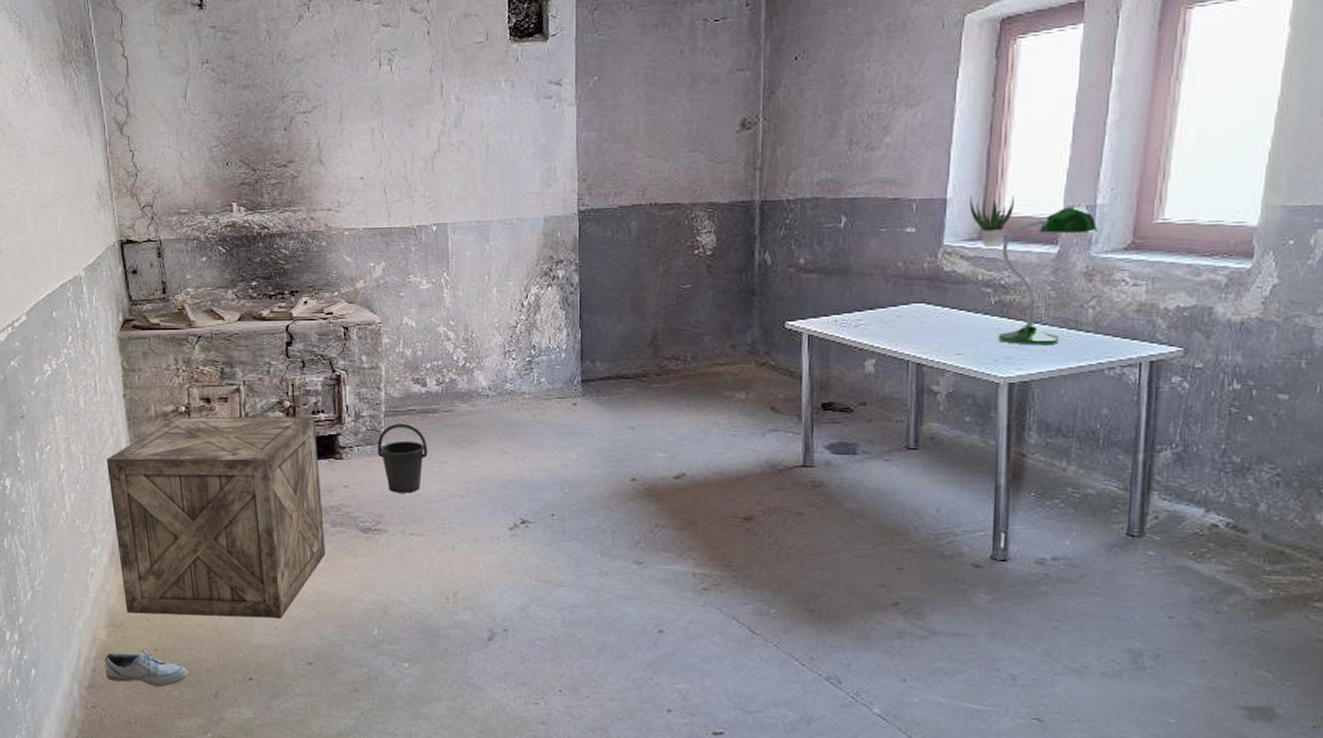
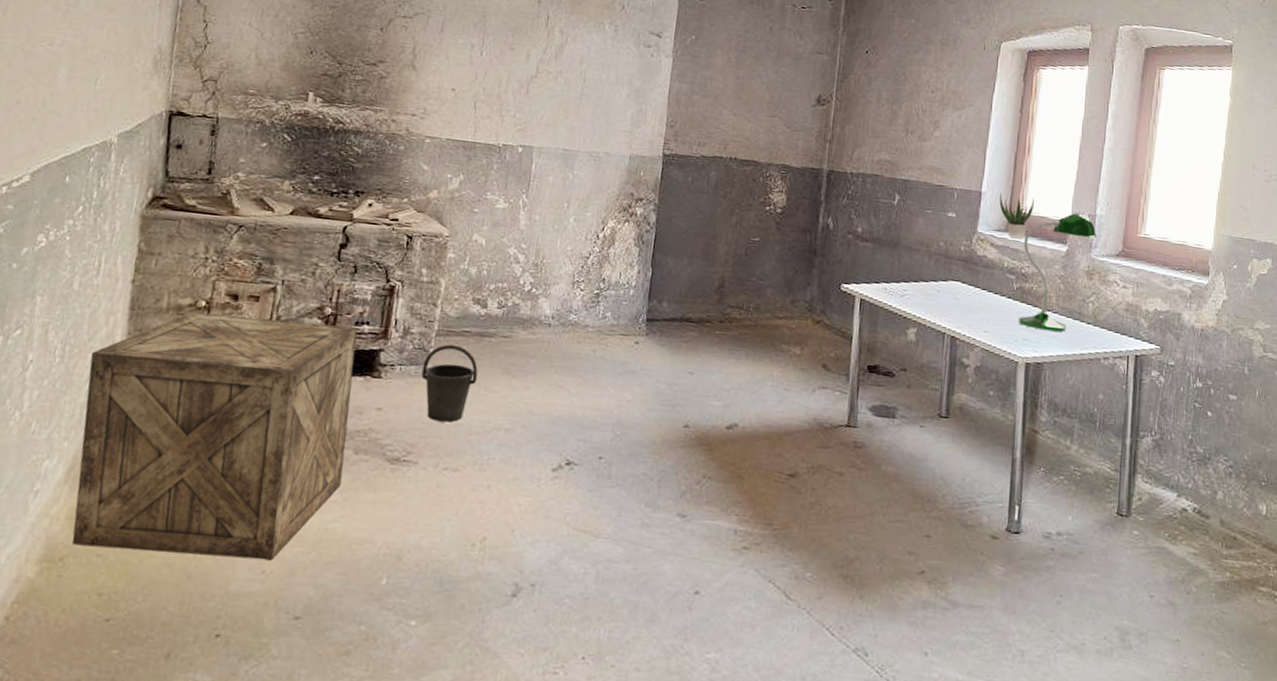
shoe: present [104,650,189,688] -> none [22,593,138,644]

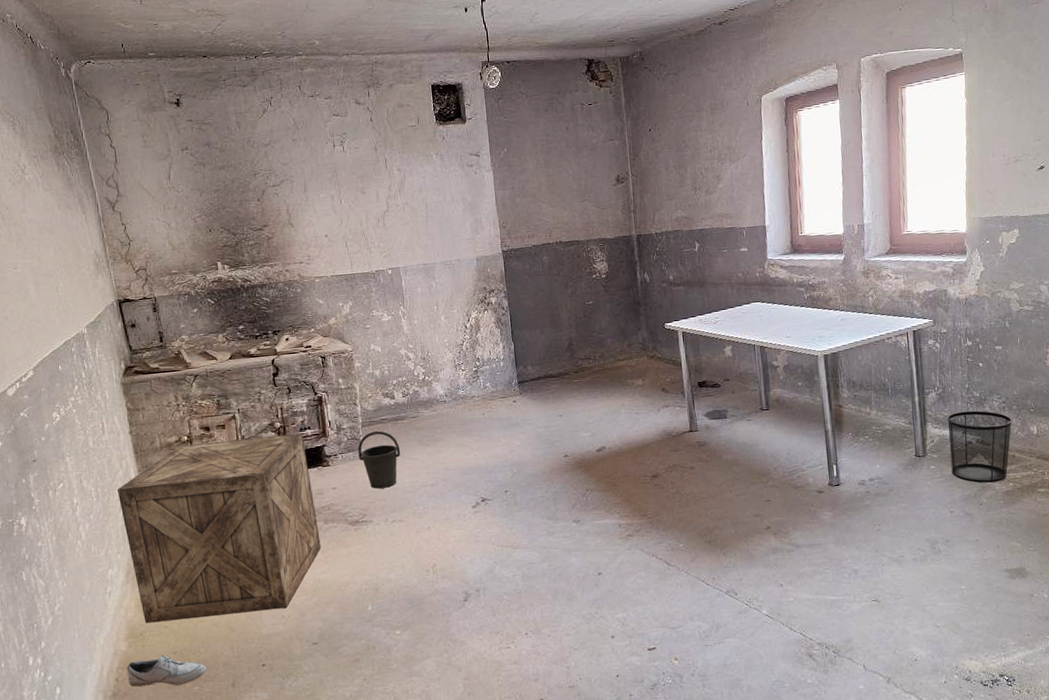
shoe: none [22,593,138,644] -> present [126,654,207,687]
potted plant: present [999,192,1034,241] -> none [781,221,811,259]
desk lamp: present [1018,213,1097,332] -> none [807,226,868,327]
waste bin: none [1158,467,1239,568] -> present [947,410,1013,483]

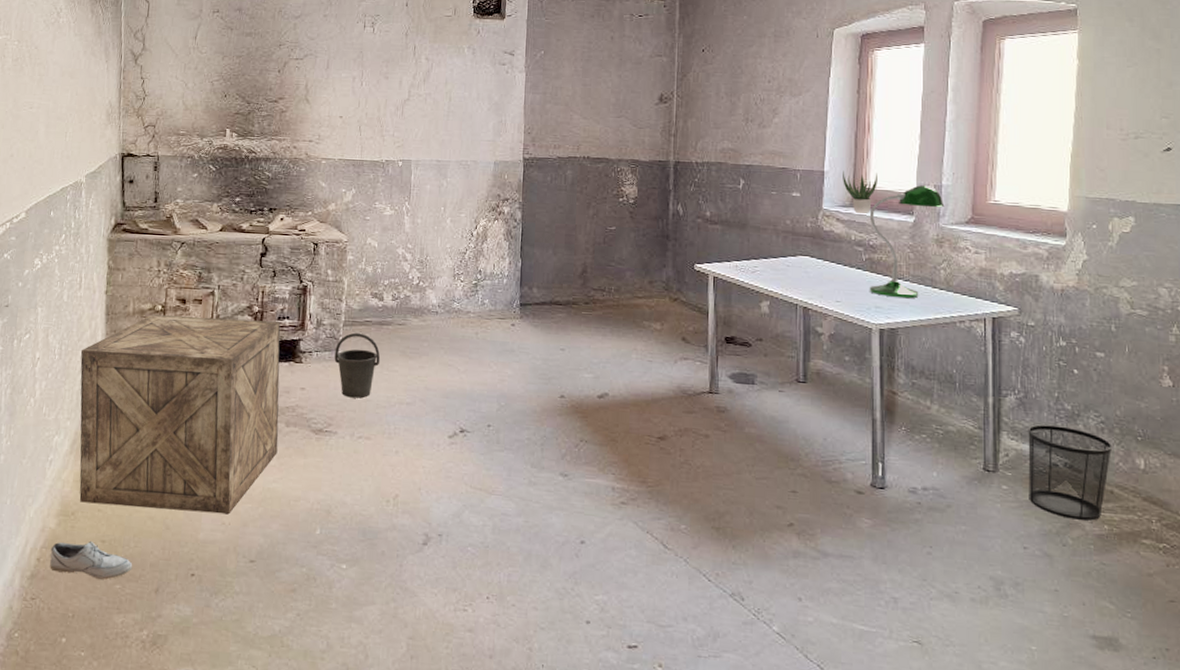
potted plant: none [781,221,811,259] -> present [843,170,877,214]
desk lamp: none [807,226,868,327] -> present [869,185,945,299]

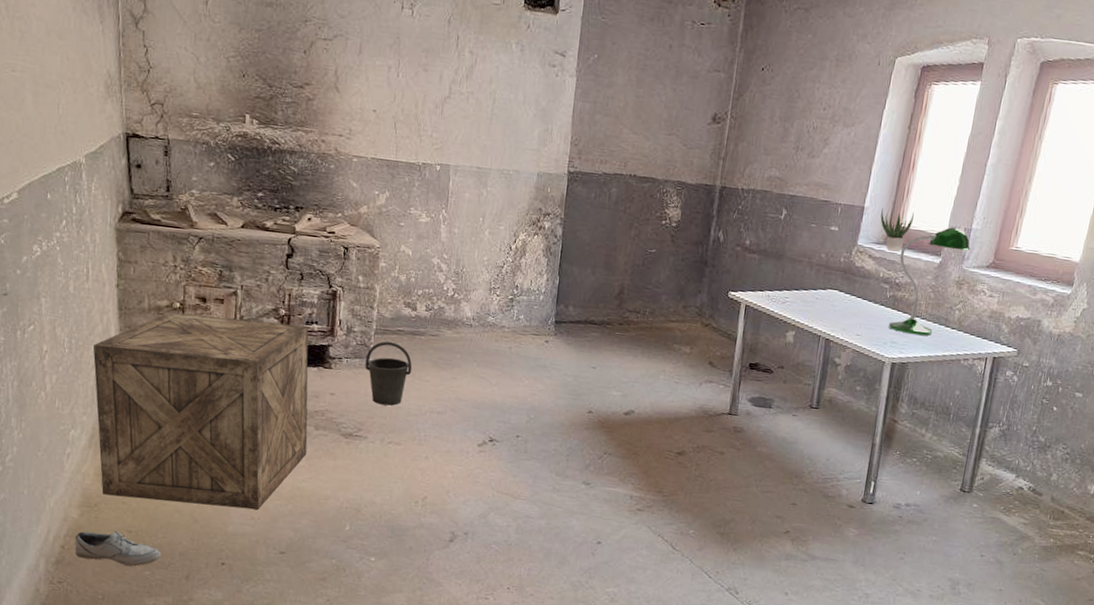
waste bin: present [1028,424,1113,521] -> none [993,453,1072,535]

